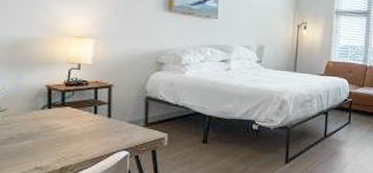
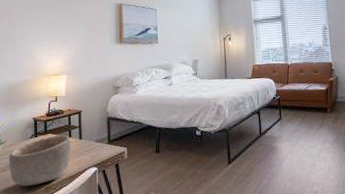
bowl: none [11,110,97,164] -> present [9,135,72,187]

